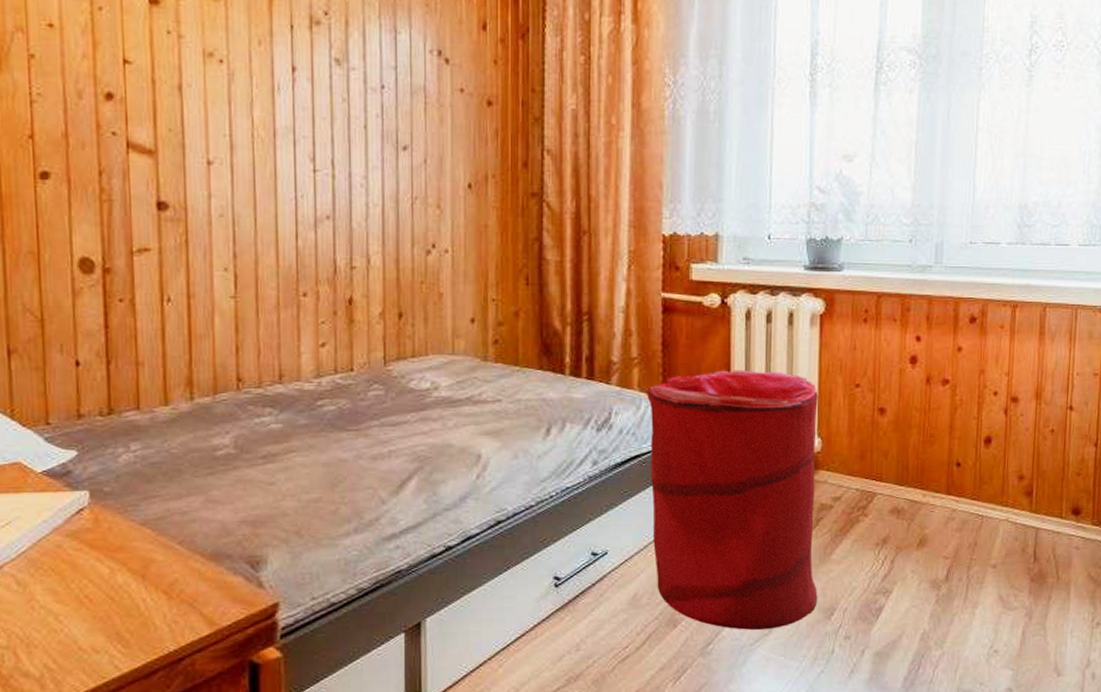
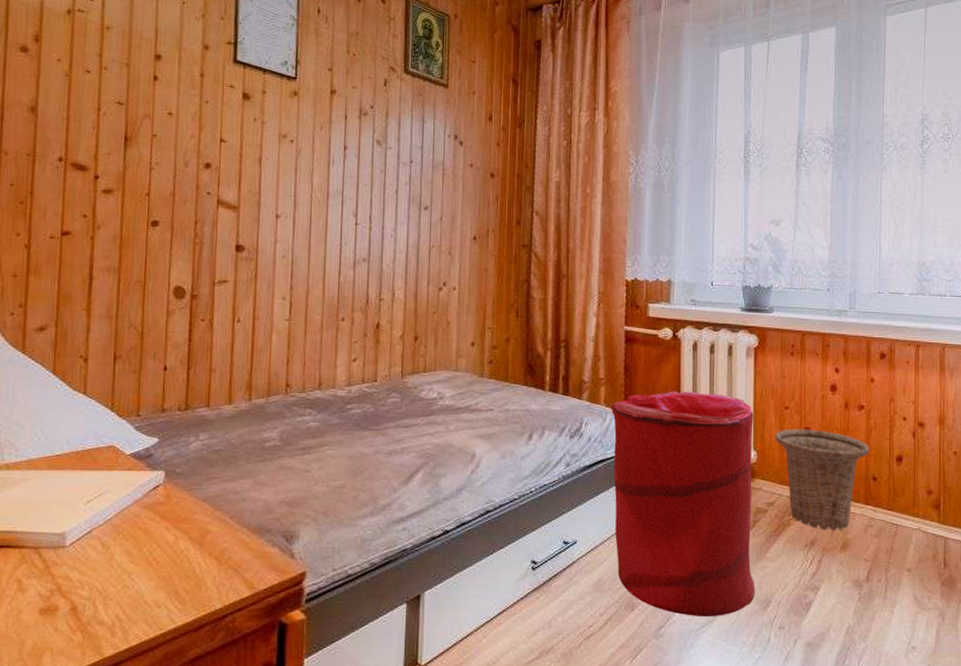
basket: none [843,410,954,526] -> present [775,429,870,531]

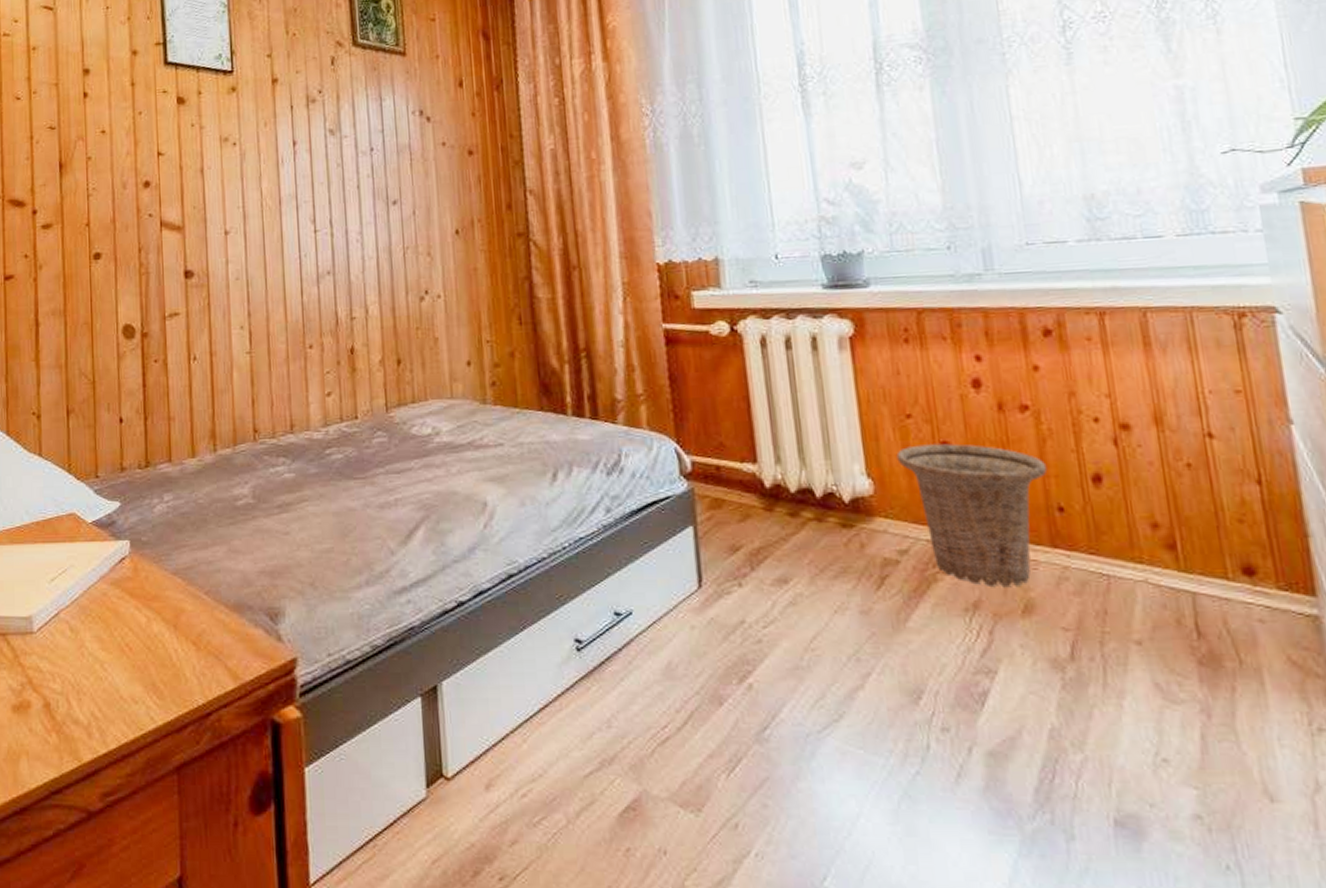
laundry hamper: present [610,391,755,616] -> none [656,402,898,713]

